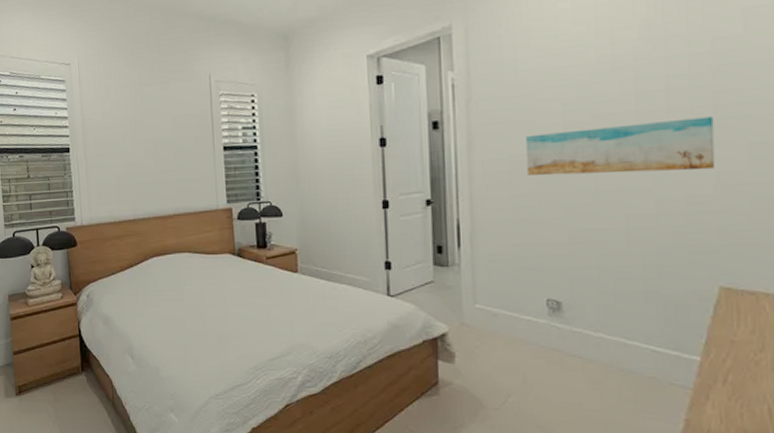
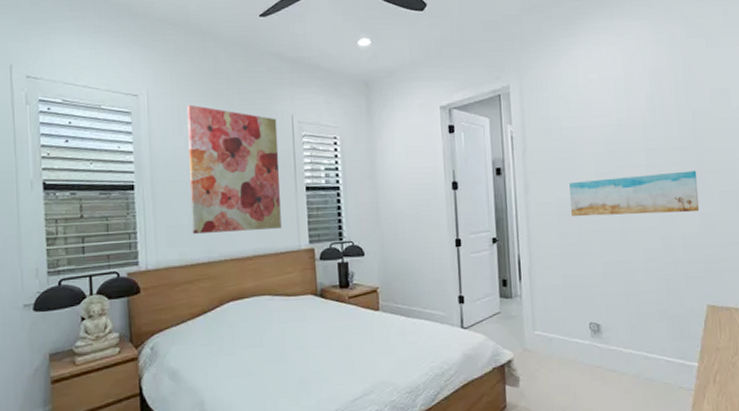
wall art: none [112,69,200,193] -> present [187,104,281,234]

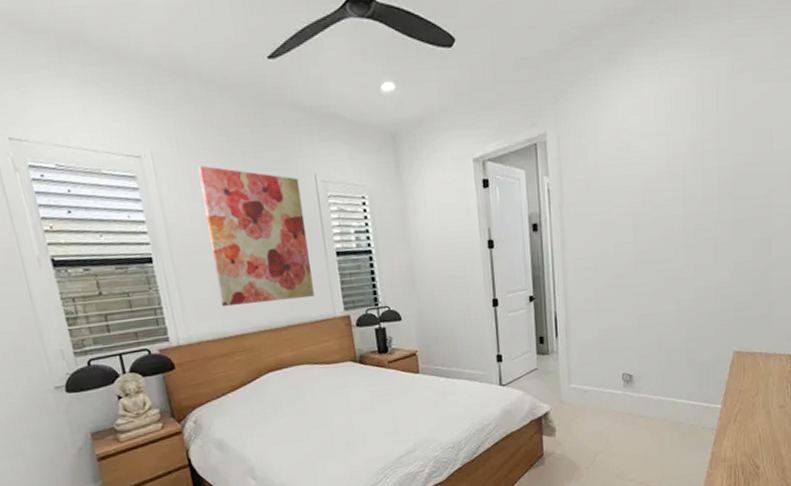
wall art: present [569,170,700,217] -> none [606,218,733,271]

